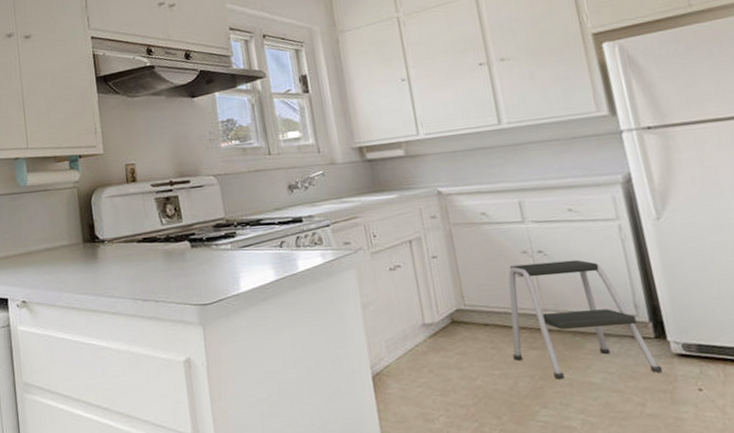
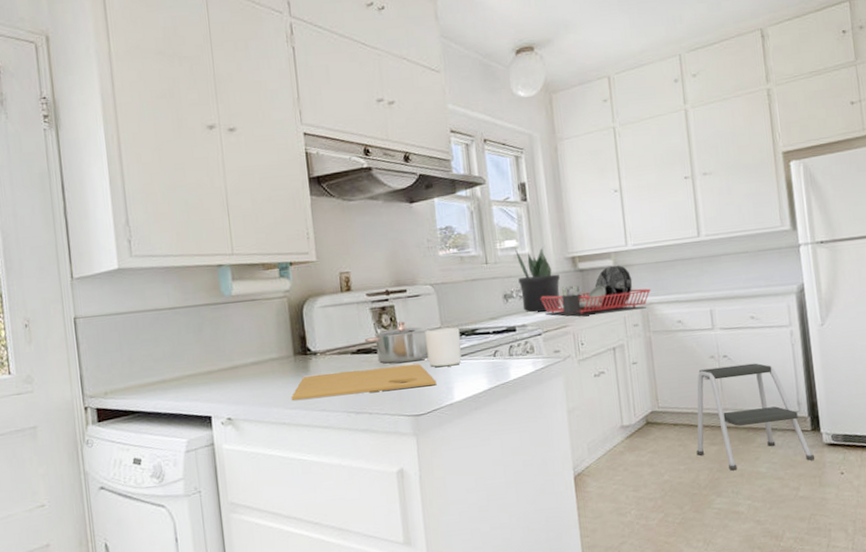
cutting board: none [80,253,222,287] -> present [291,363,437,401]
cooking pot: none [149,211,215,252] -> present [364,321,431,364]
mug: none [208,217,247,258] -> present [424,327,462,368]
planter: none [298,137,349,204] -> present [515,247,560,313]
dish rack: none [327,155,449,208] -> present [540,265,651,317]

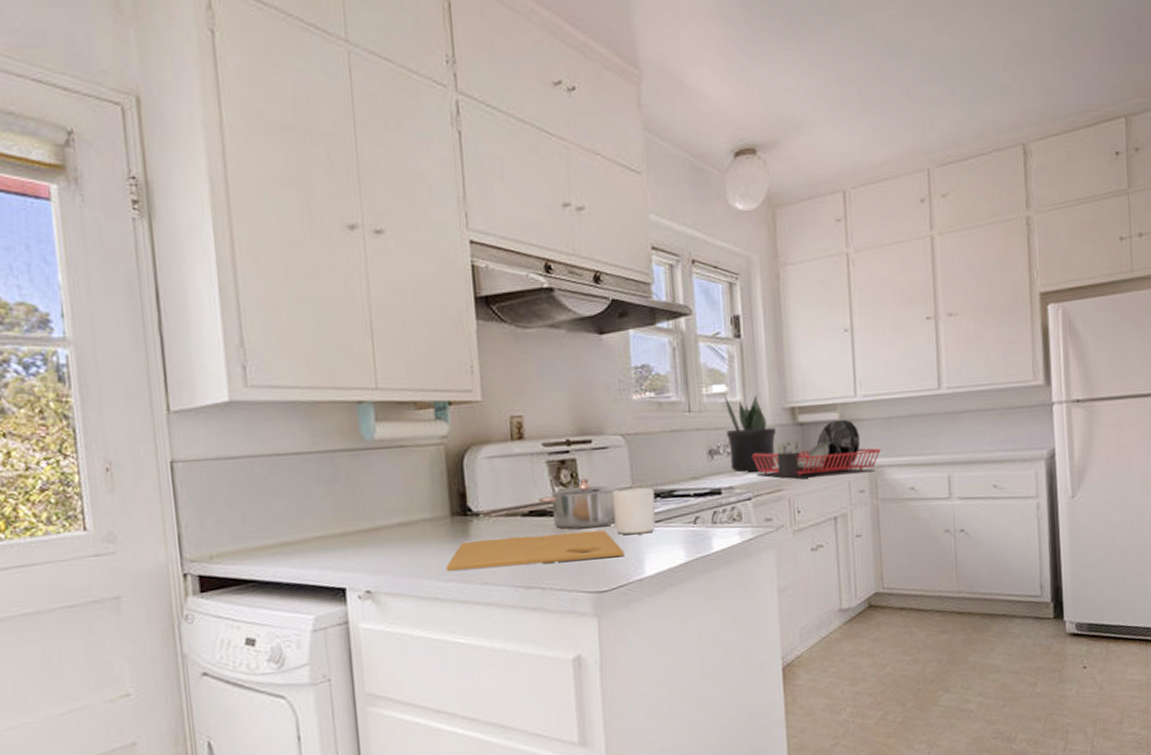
step stool: present [696,363,815,471] -> none [924,539,1056,663]

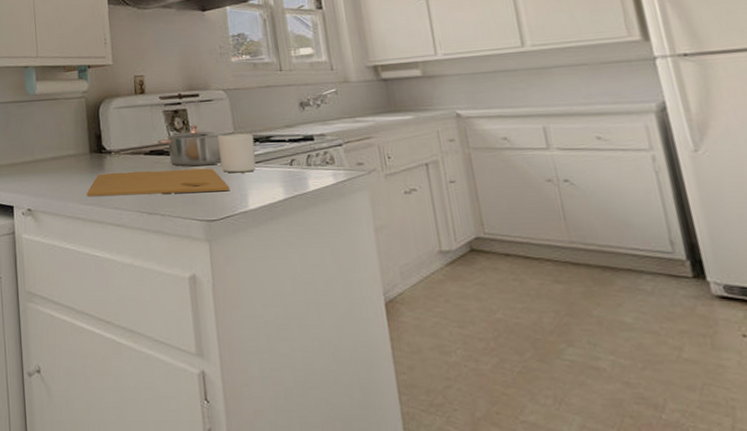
planter: present [724,394,776,473] -> none [311,55,363,122]
dish rack: present [751,419,882,479] -> none [339,75,468,129]

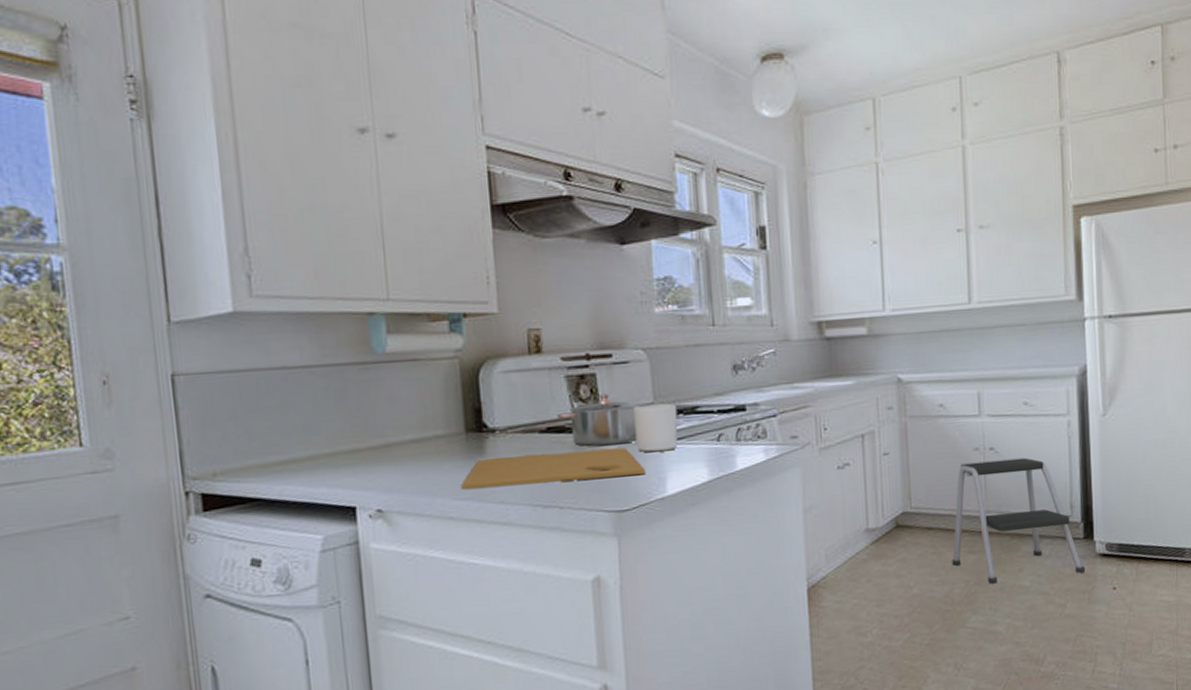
step stool: none [531,190,702,317] -> present [952,457,1086,584]

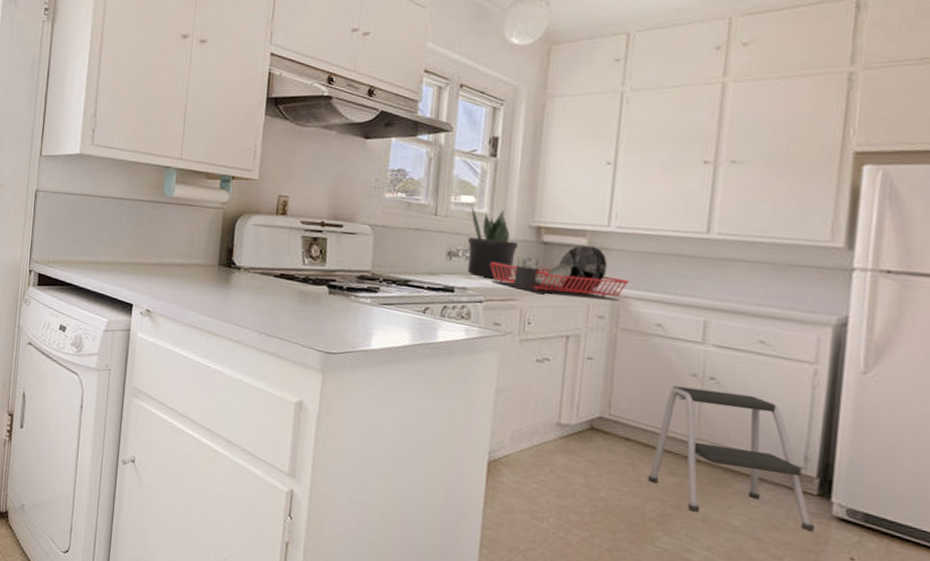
cutting board: present [460,447,646,491] -> none [207,287,356,328]
cooking pot: present [556,393,641,446] -> none [289,255,360,299]
mug: present [632,403,678,453] -> none [351,270,391,313]
planter: none [749,308,802,389] -> present [467,205,518,280]
dish rack: none [777,334,911,396] -> present [489,245,630,301]

